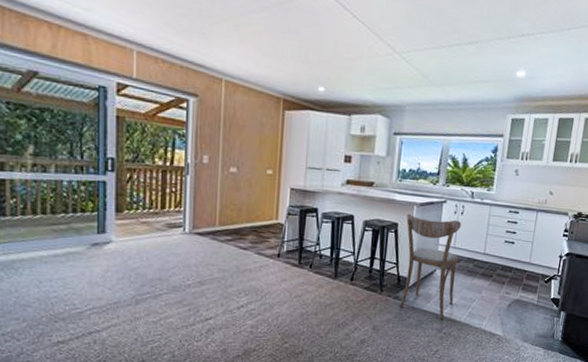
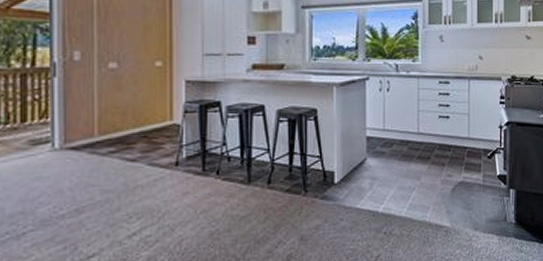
dining chair: present [399,213,461,320] -> none [326,96,391,218]

